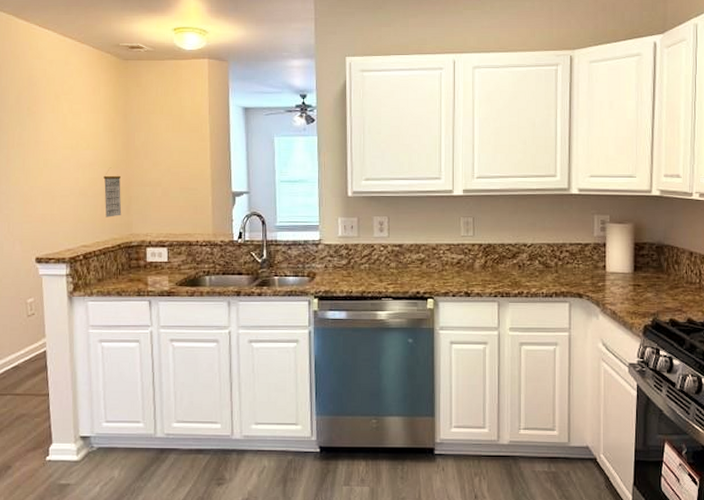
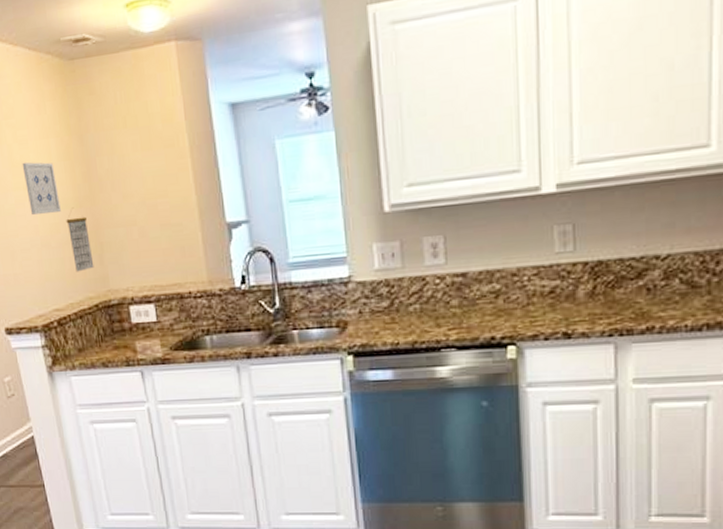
wall art: none [73,128,101,169] -> present [22,162,61,215]

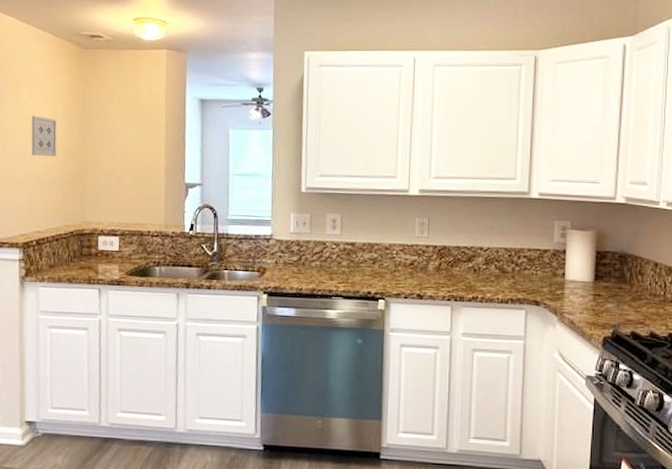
calendar: present [66,207,94,272] -> none [59,154,76,204]

